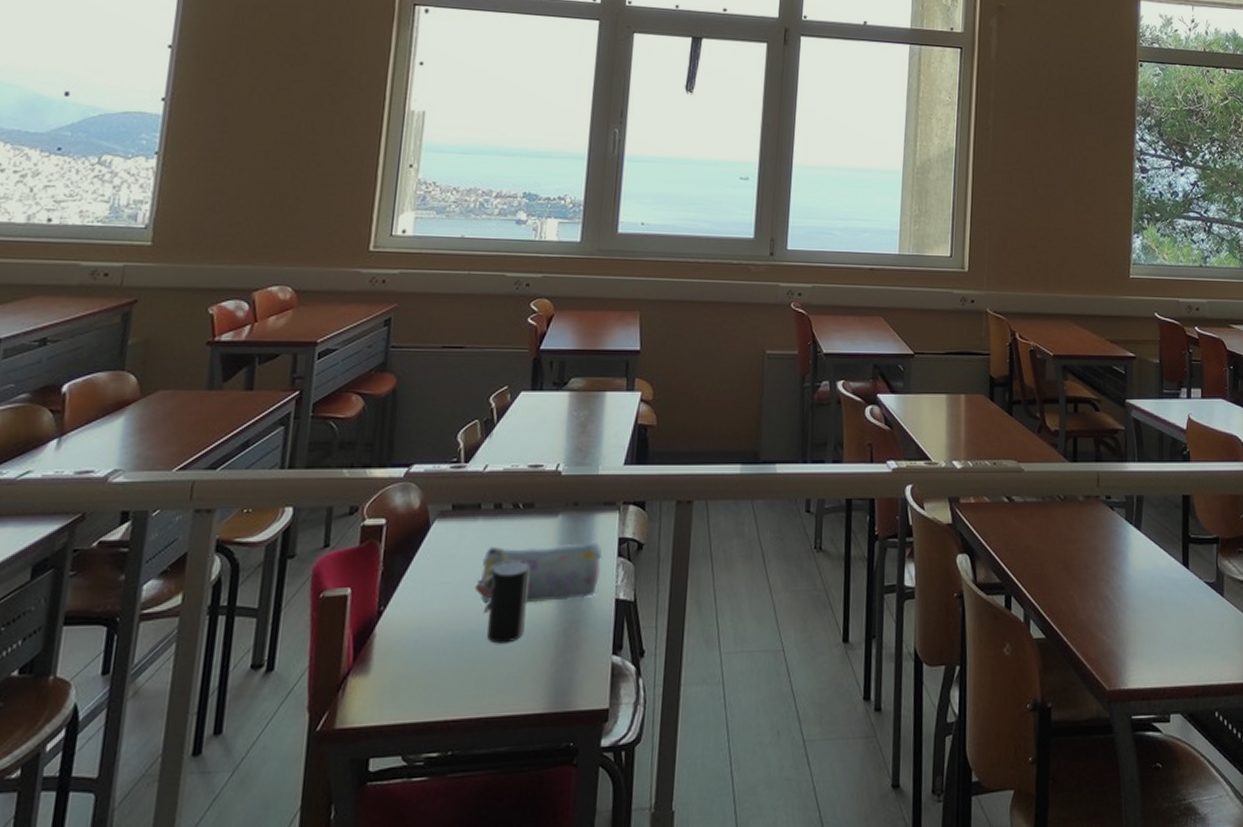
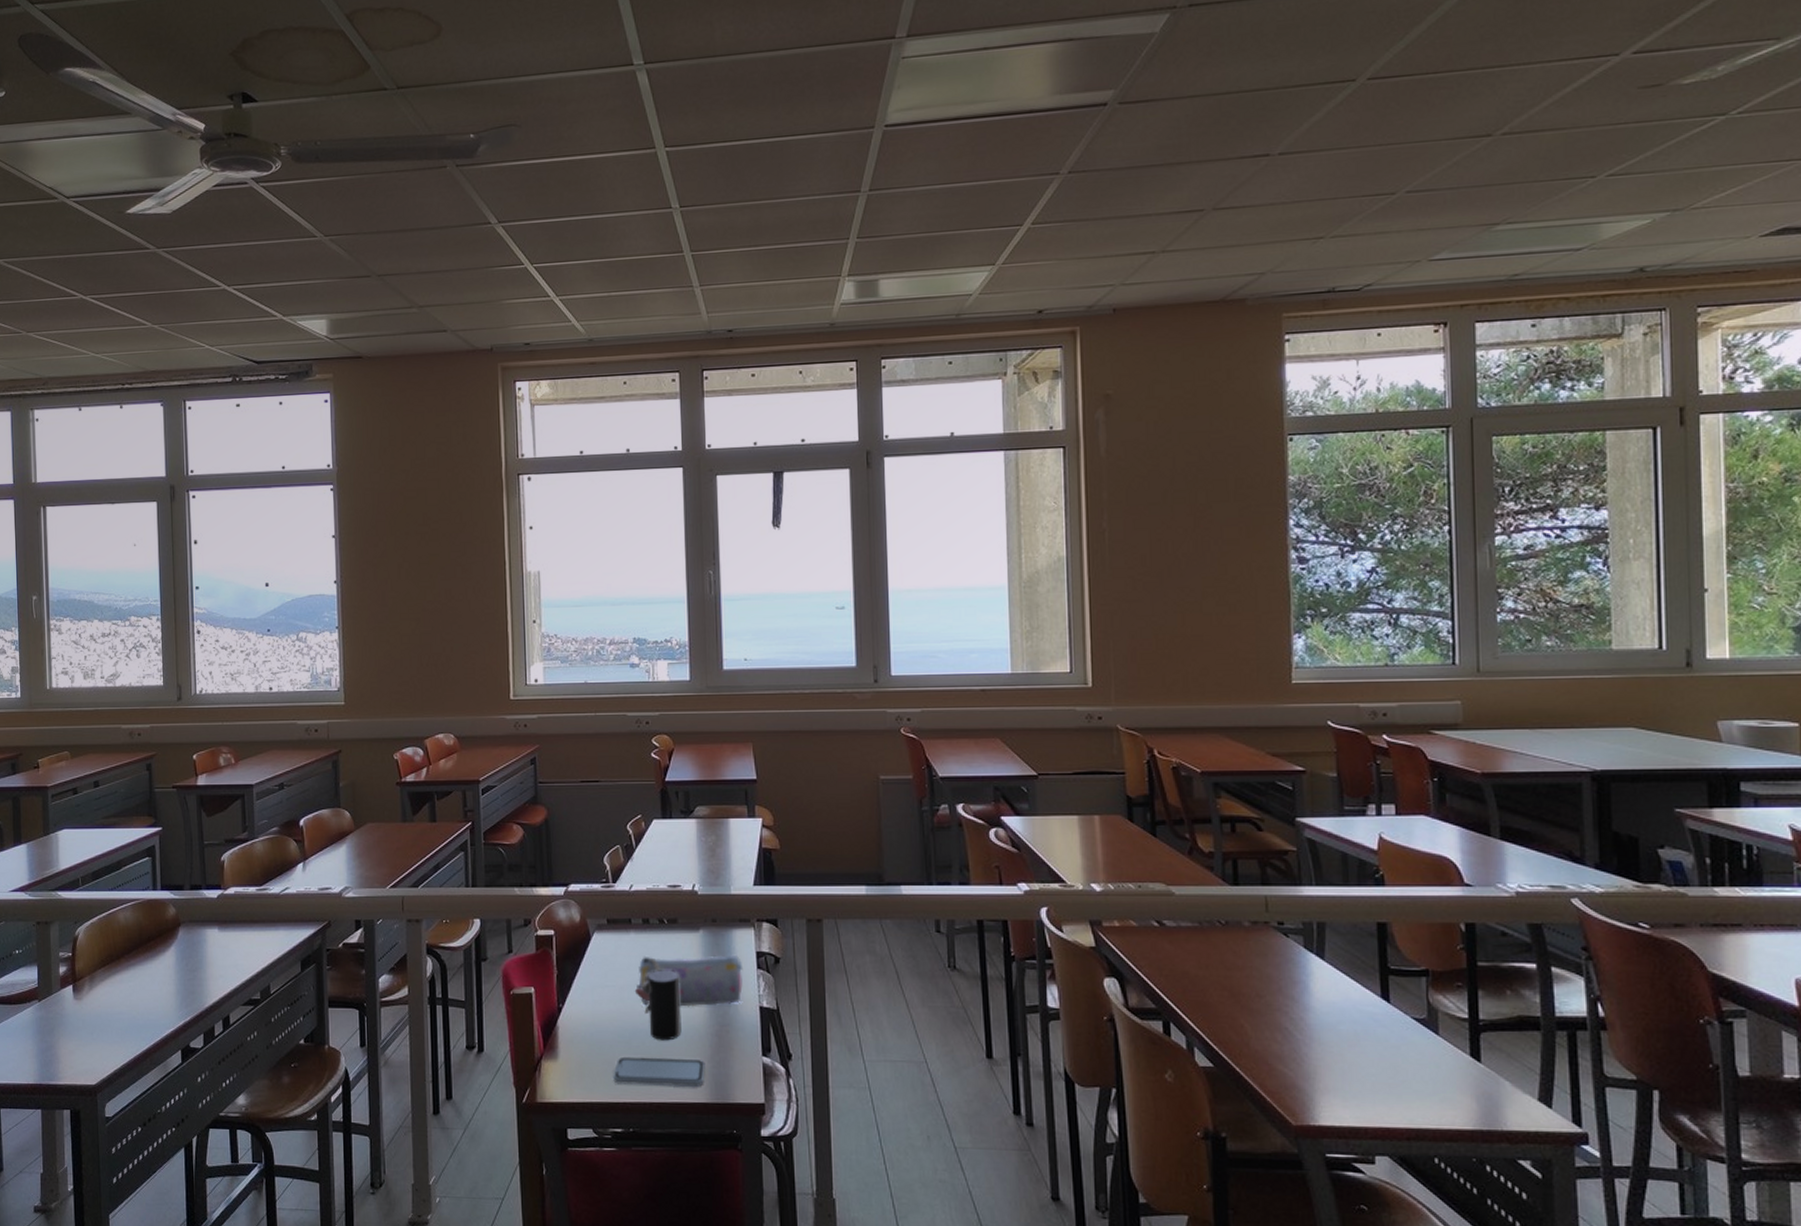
smartphone: none [435,662,547,699] -> present [613,1056,705,1087]

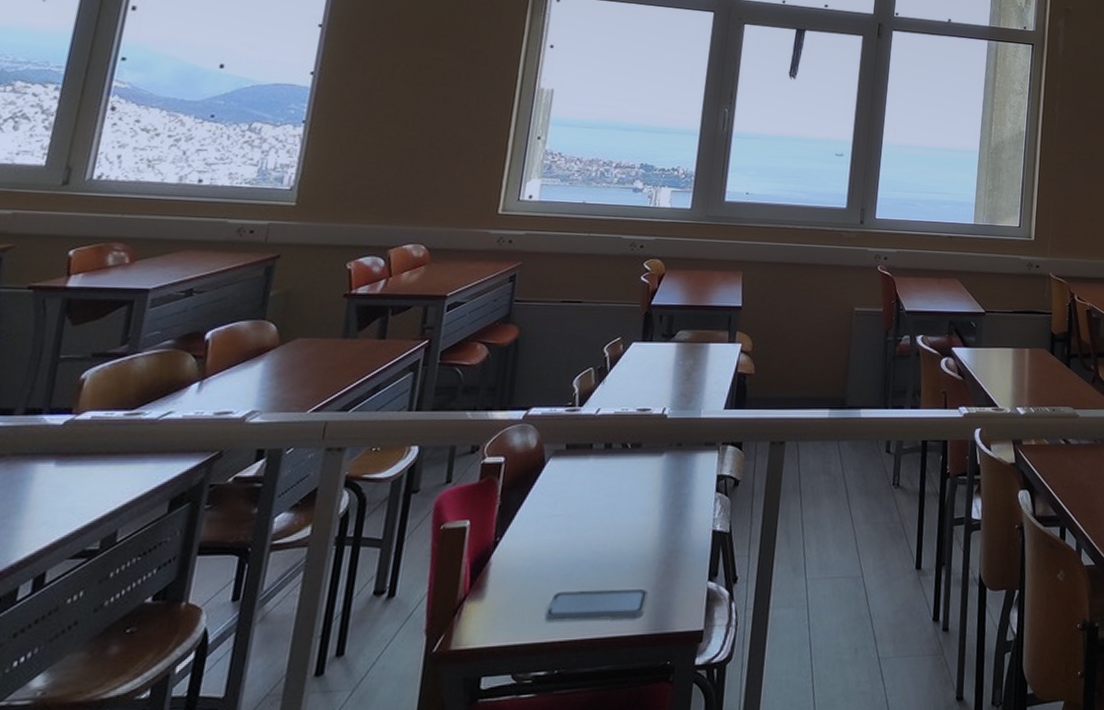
cup: present [634,968,682,1041] -> none [584,495,636,571]
pencil case: present [637,954,744,1007] -> none [587,478,702,536]

